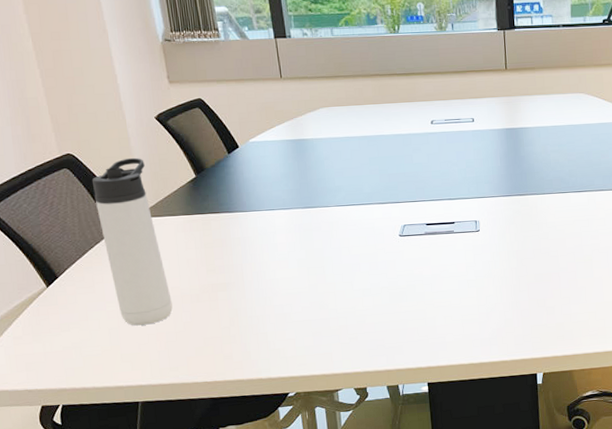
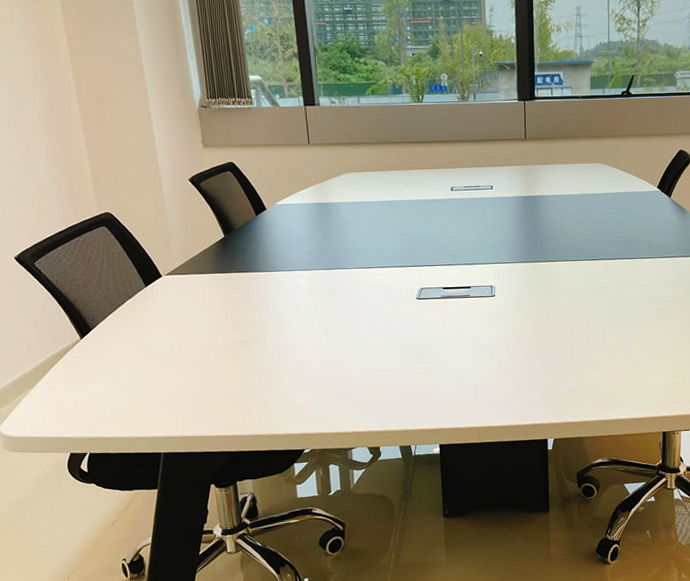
thermos bottle: present [91,157,173,326] -> none [127,217,197,379]

